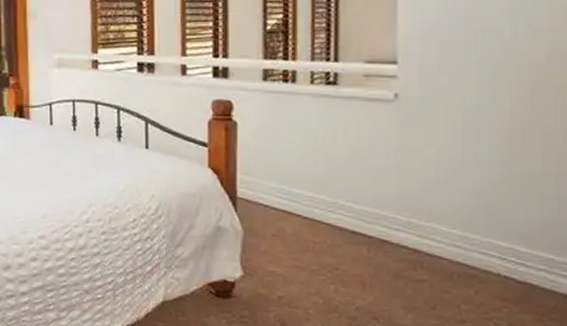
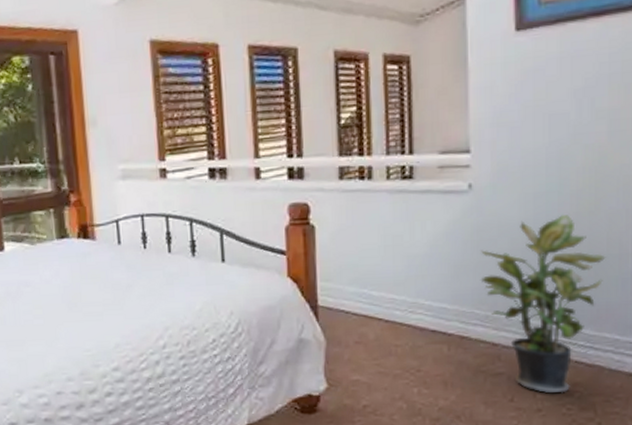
potted plant: none [403,131,541,307] -> present [480,215,606,394]

